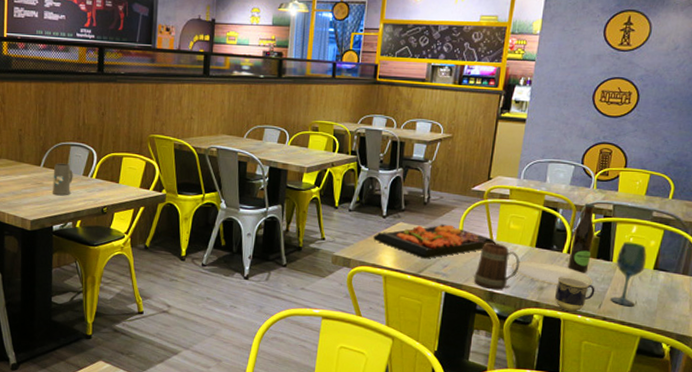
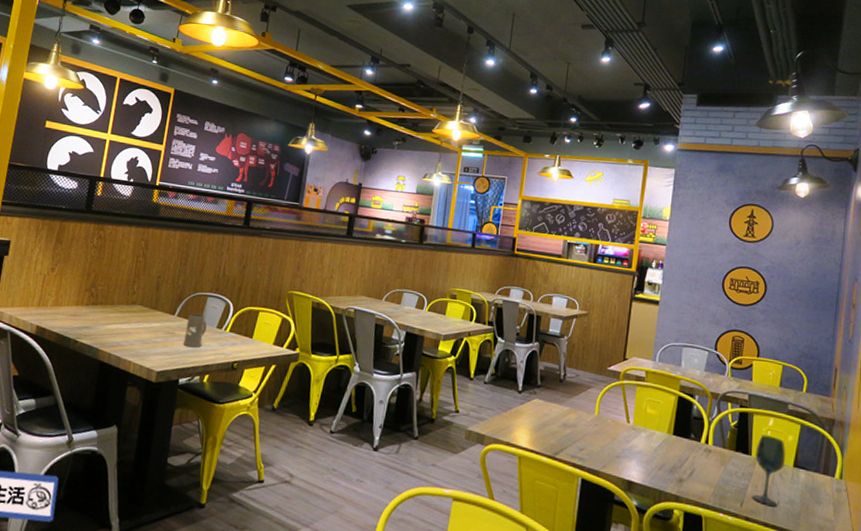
food platter: present [373,224,497,259] -> none [508,403,634,441]
beer mug: present [473,242,520,290] -> none [611,426,658,480]
plate: present [511,260,594,286] -> none [649,448,734,481]
cup: present [554,276,595,312] -> none [694,467,736,509]
bottle: present [567,203,596,273] -> none [706,391,733,466]

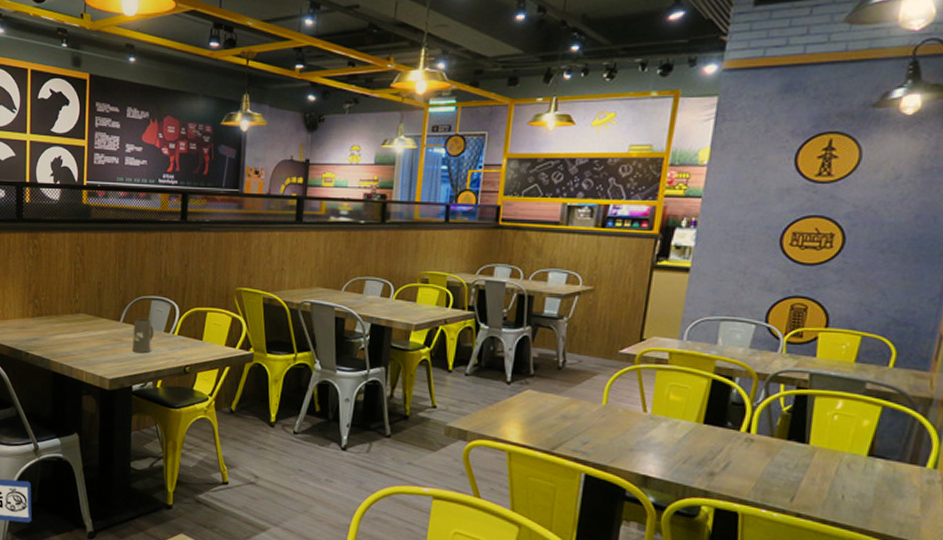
wineglass: present [752,434,786,507] -> none [807,420,858,502]

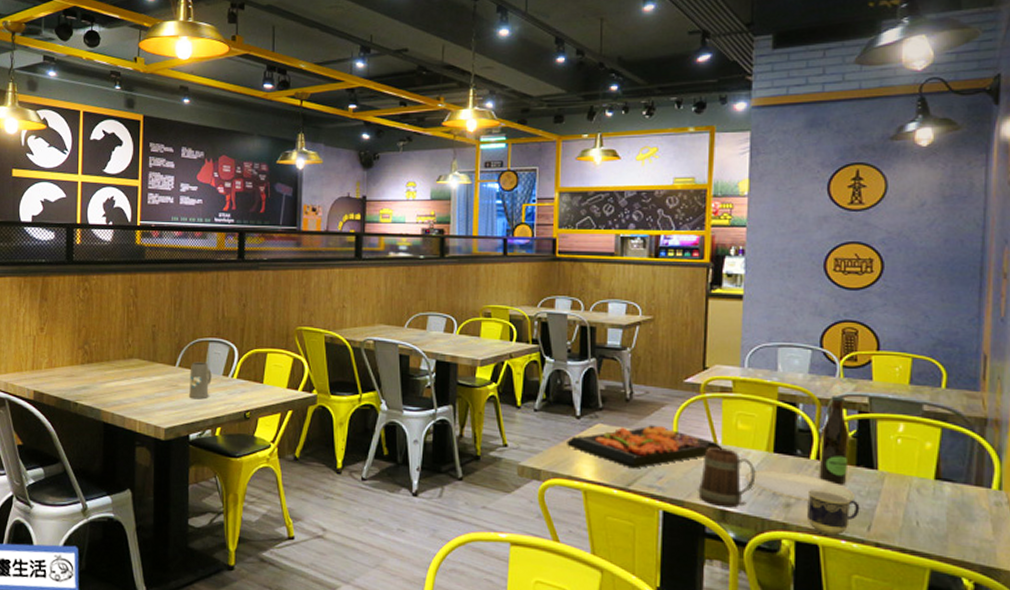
food platter: none [495,393,652,434] -> present [567,425,723,469]
beer mug: none [622,415,683,474] -> present [698,446,756,508]
plate: none [671,439,783,473] -> present [744,469,856,501]
cup: none [729,459,785,505] -> present [806,488,860,536]
bottle: none [747,371,785,458] -> present [819,396,850,485]

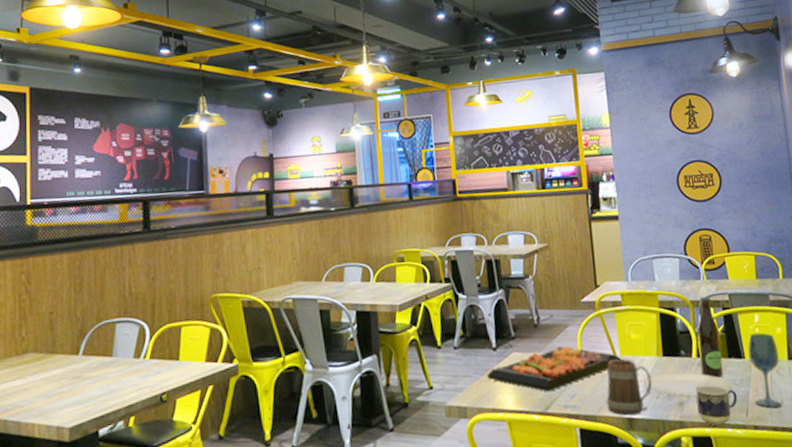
beer mug: present [189,362,212,400] -> none [95,345,121,389]
wineglass: none [882,444,924,529] -> present [747,332,782,408]

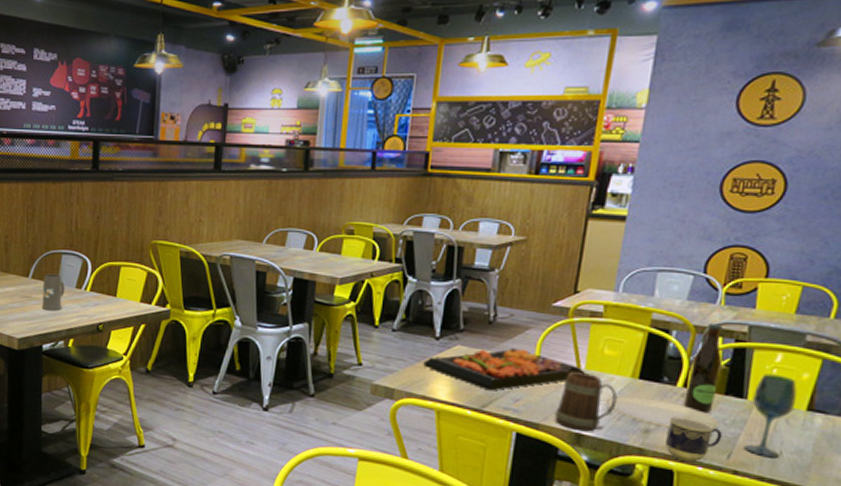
beer mug: none [95,345,121,389] -> present [42,273,65,311]

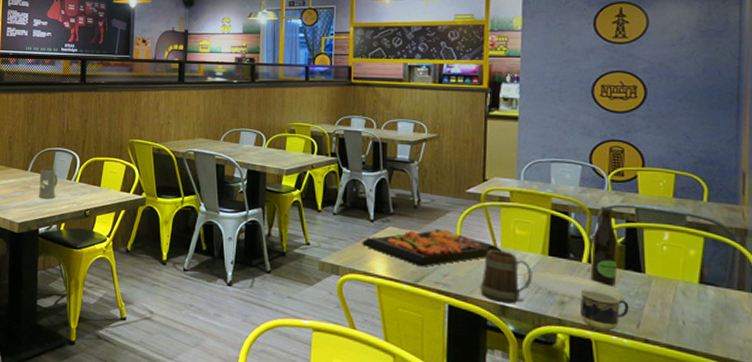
wineglass: present [744,373,797,458] -> none [650,250,689,328]

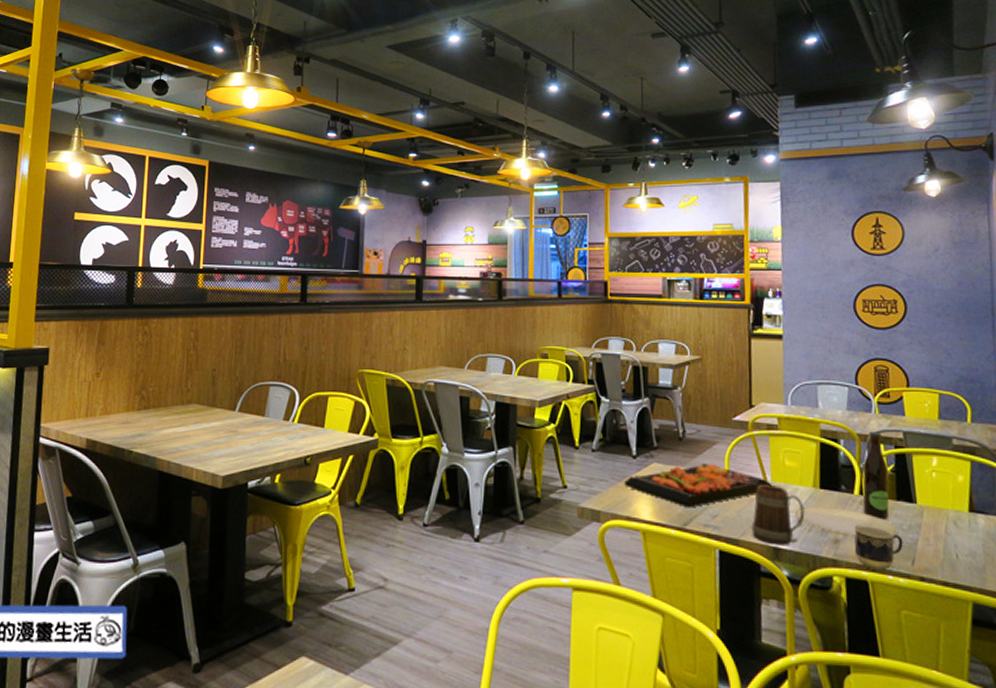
beer mug: present [39,167,58,199] -> none [249,406,272,445]

